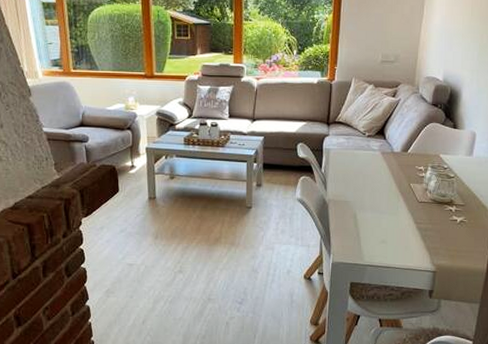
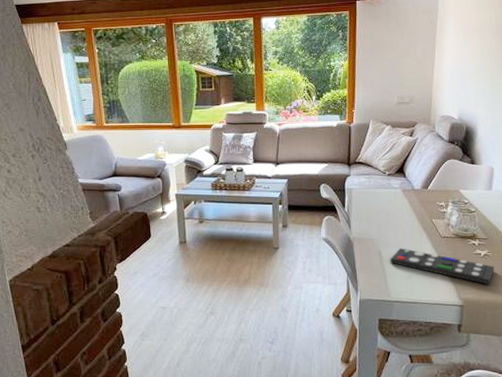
remote control: none [365,211,470,252] -> present [390,247,495,285]

